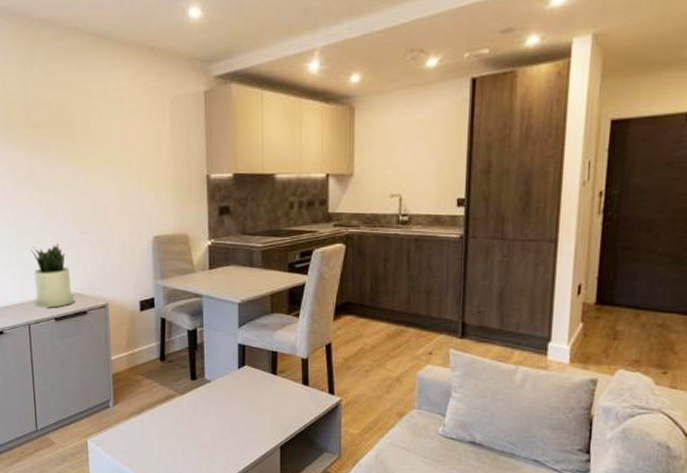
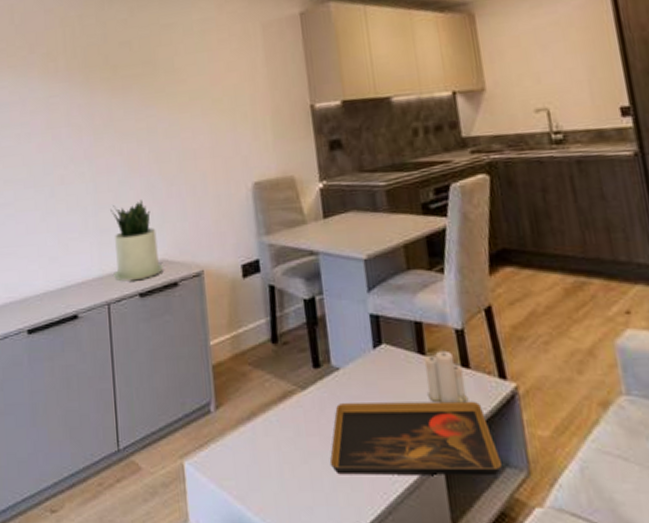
decorative tray: none [198,405,321,458] -> present [330,401,502,477]
candle: none [275,371,305,409] -> present [424,349,469,403]

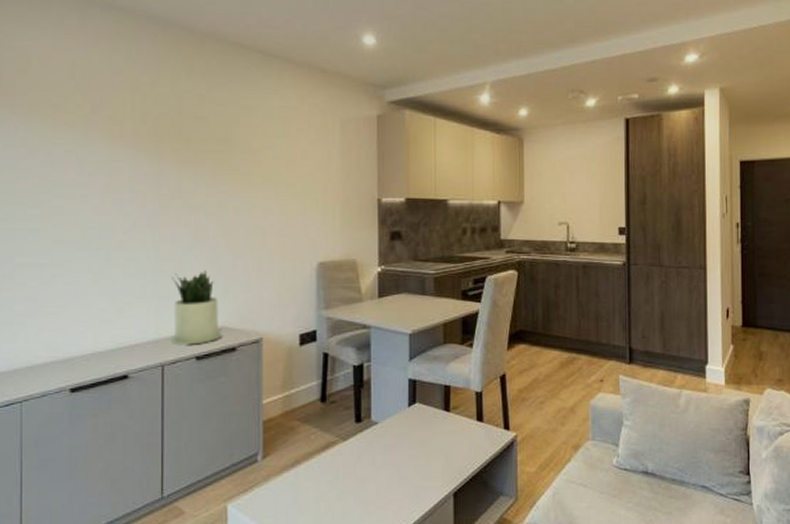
decorative tray: present [330,401,502,477] -> none [362,447,497,508]
candle: present [424,349,469,403] -> none [448,407,479,449]

